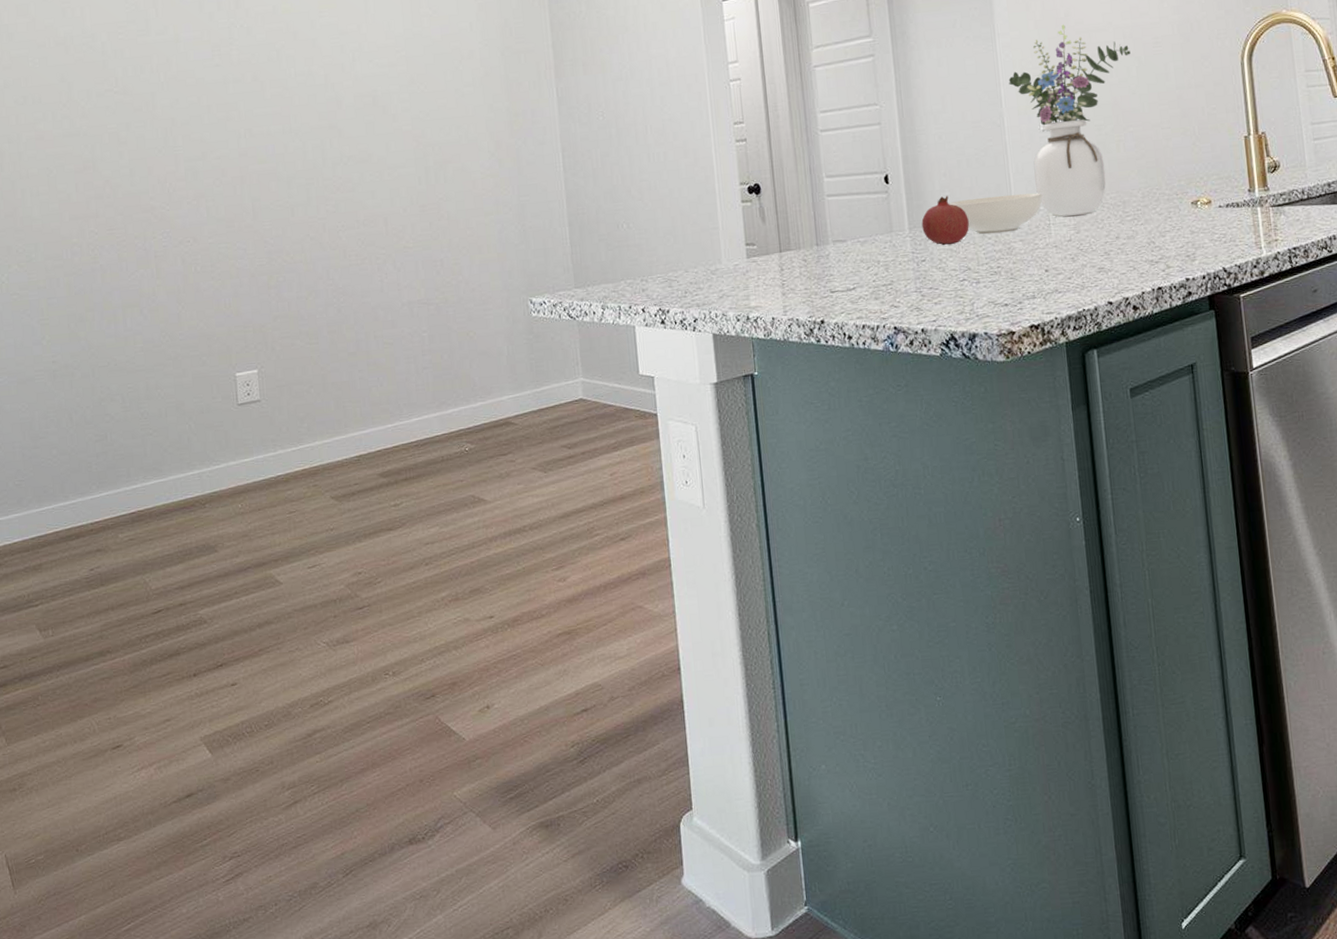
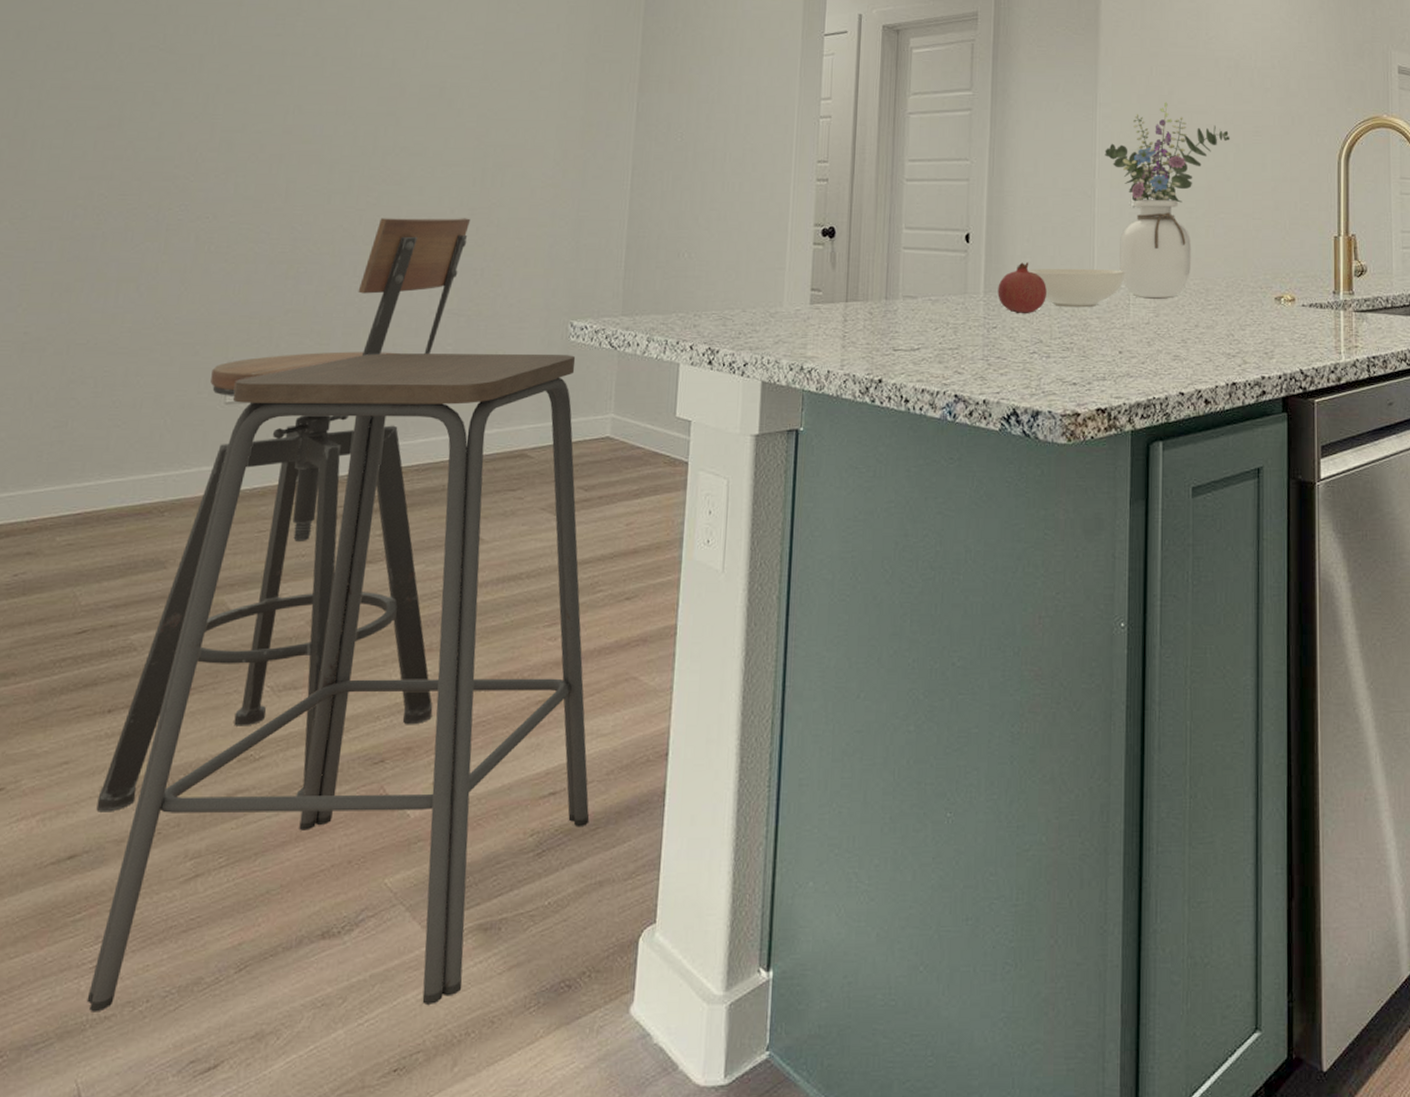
bar stool: none [200,215,469,758] -> present [96,218,471,812]
bar stool: none [226,329,621,916] -> present [86,353,590,1012]

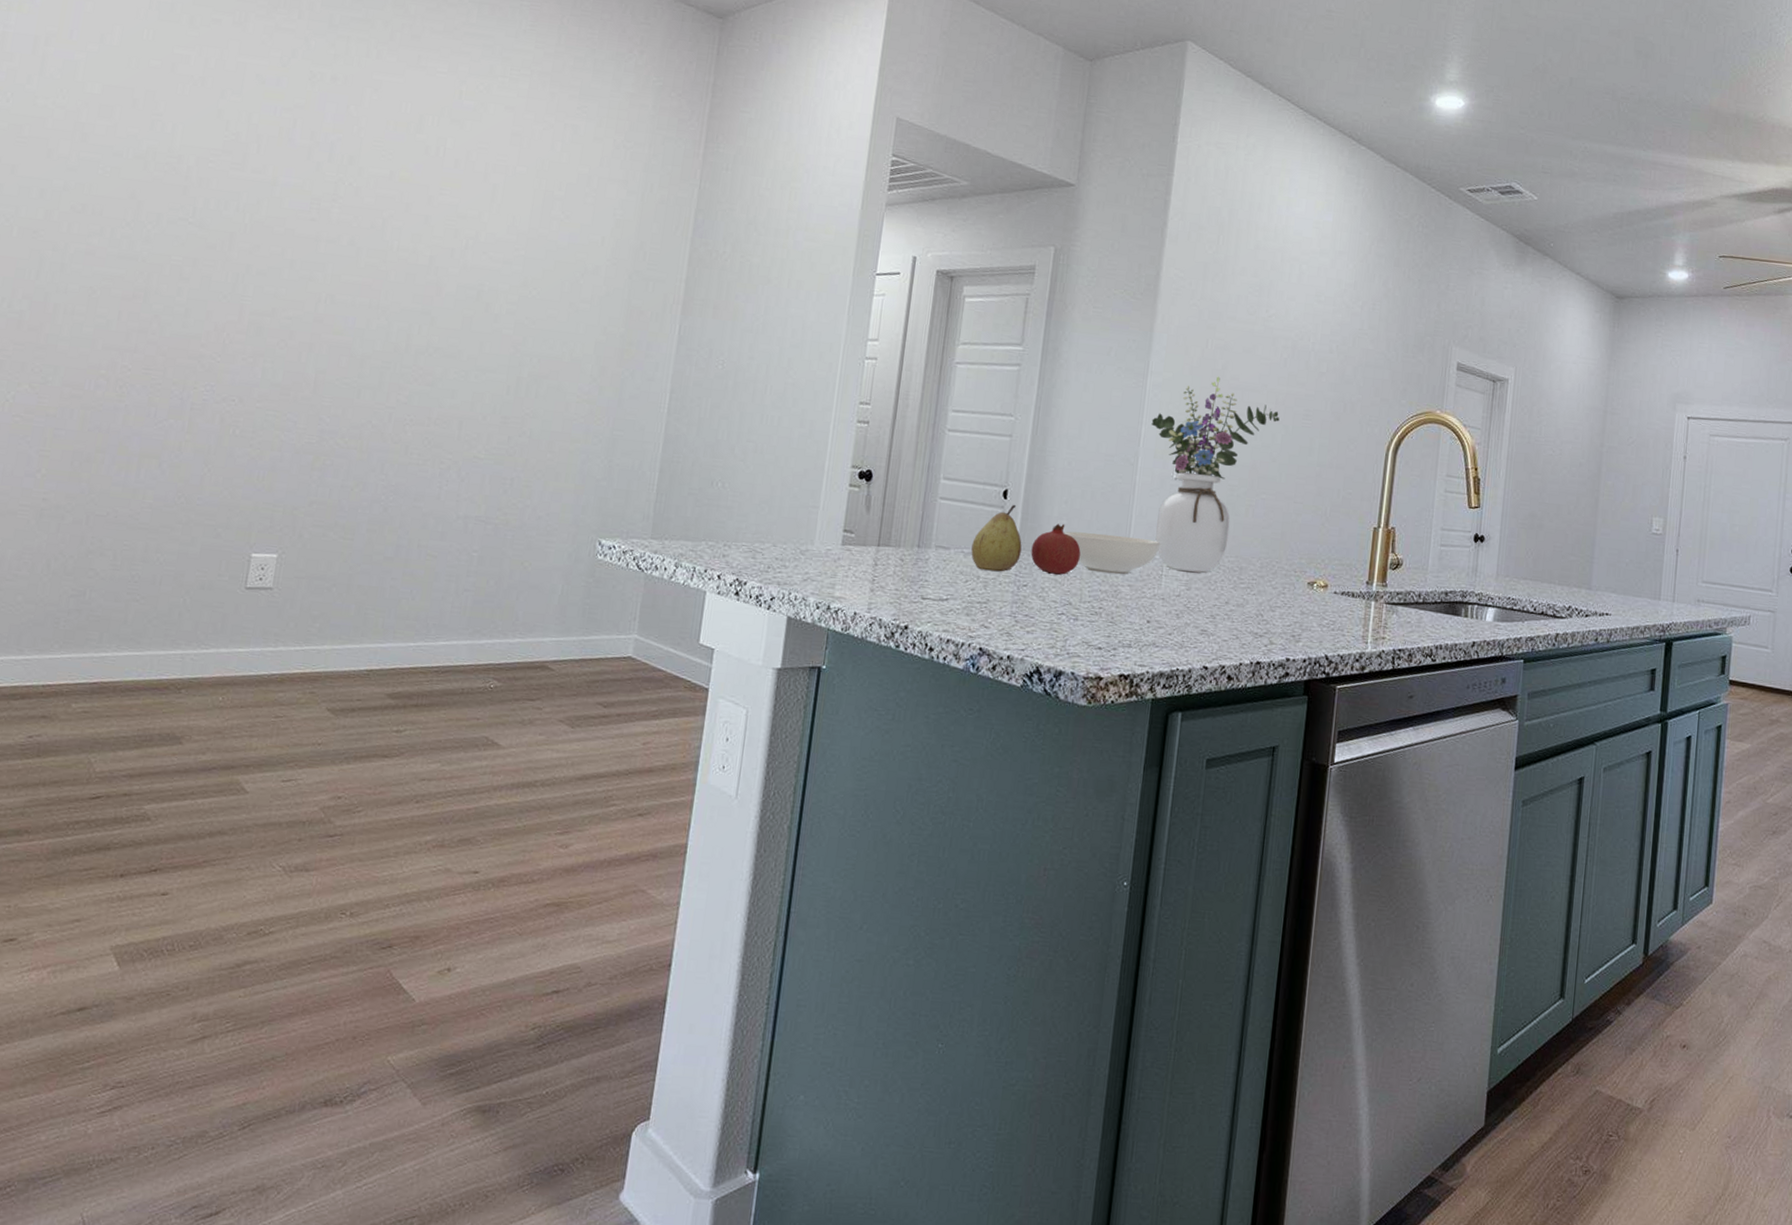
bar stool: present [86,353,590,1012] -> none [93,552,602,1175]
bar stool: present [96,218,471,812] -> none [106,418,503,974]
fruit: none [938,247,988,316] -> present [971,504,1022,572]

